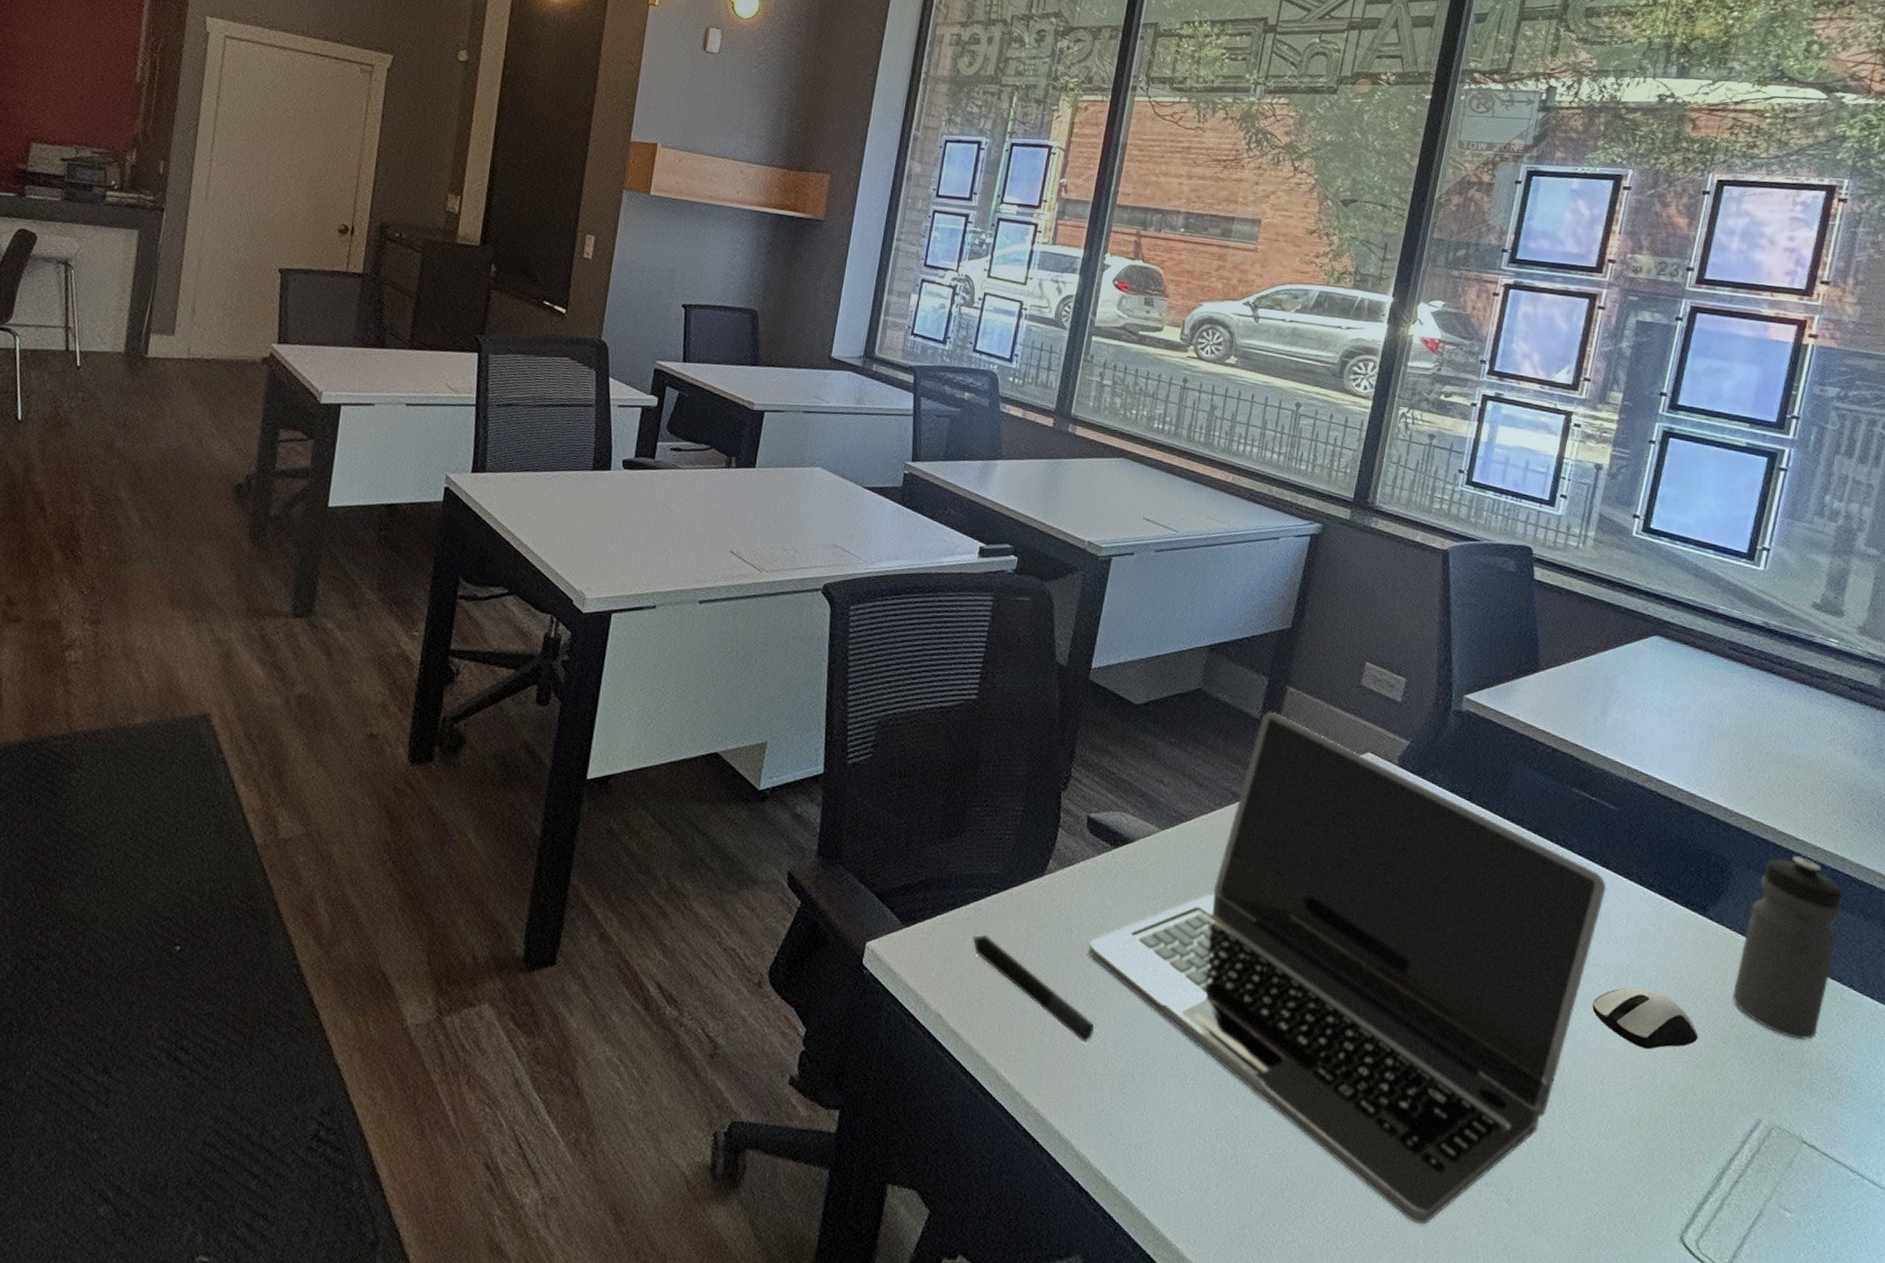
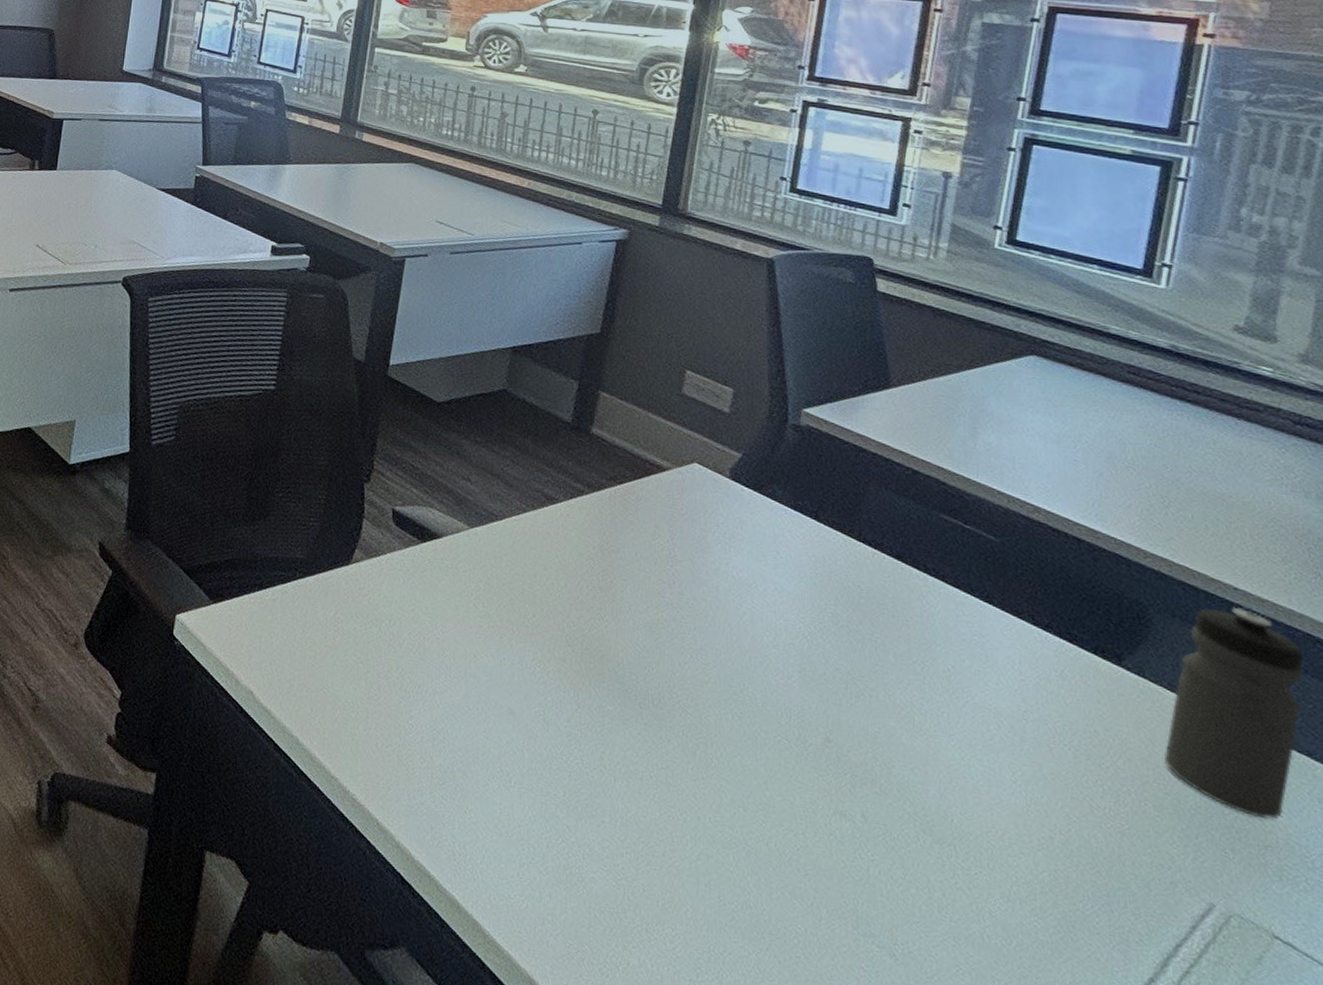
pen: present [972,935,1095,1043] -> none [280,617,410,733]
laptop: present [1088,711,1607,1225] -> none [399,415,992,969]
computer mouse: present [1592,988,1699,1050] -> none [982,736,1123,810]

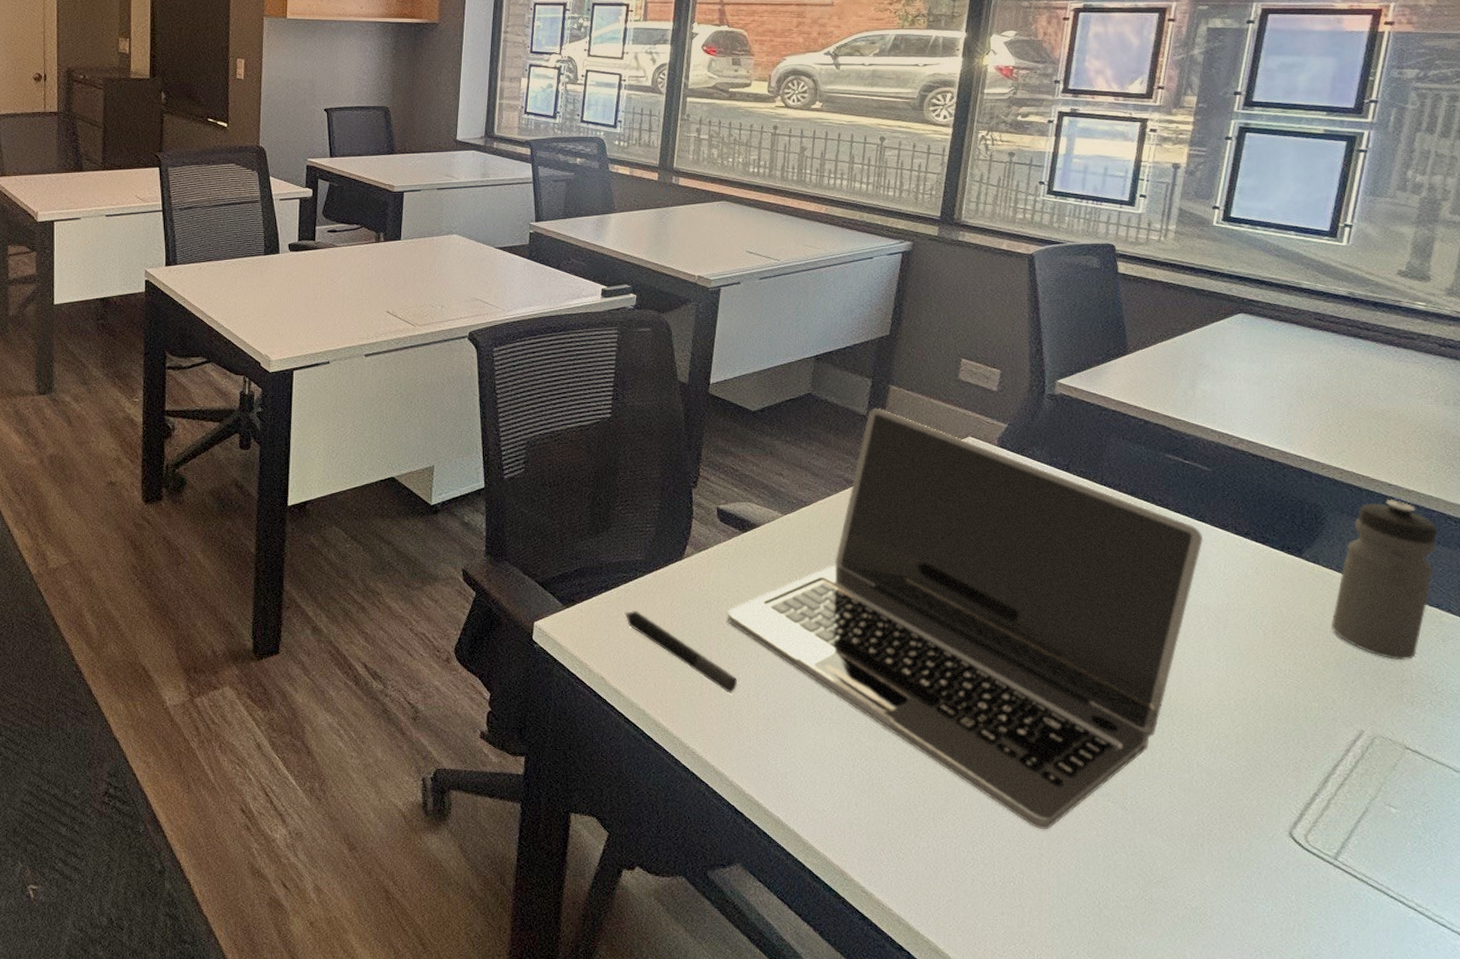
pen: none [280,617,410,733] -> present [625,611,738,693]
laptop: none [399,415,992,969] -> present [727,408,1204,830]

